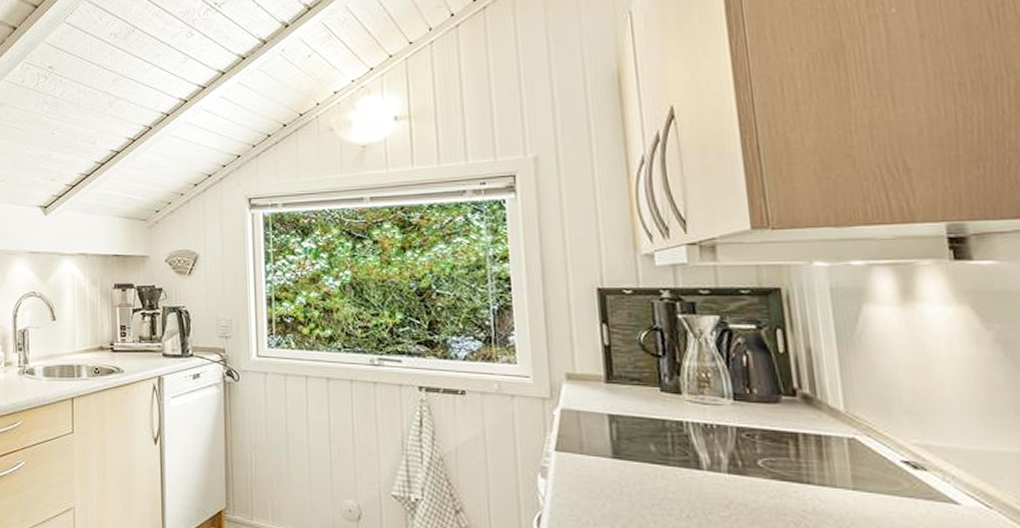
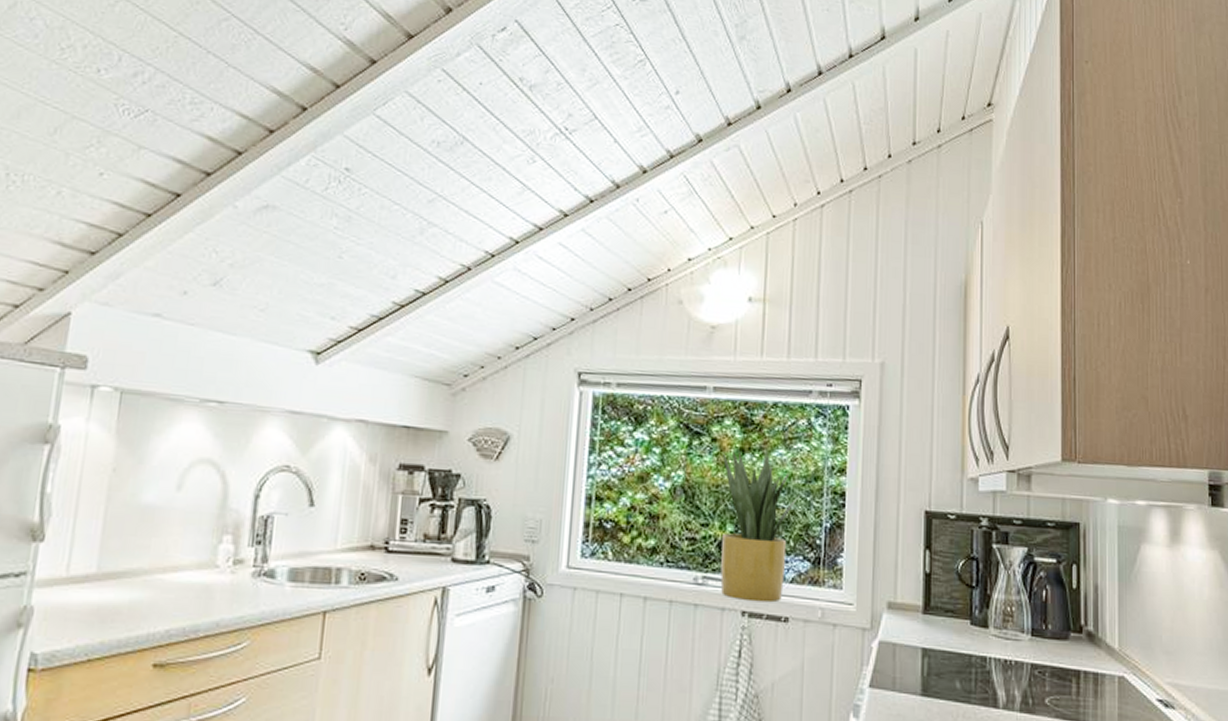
planter: none [384,245,466,378] -> present [720,449,801,603]

